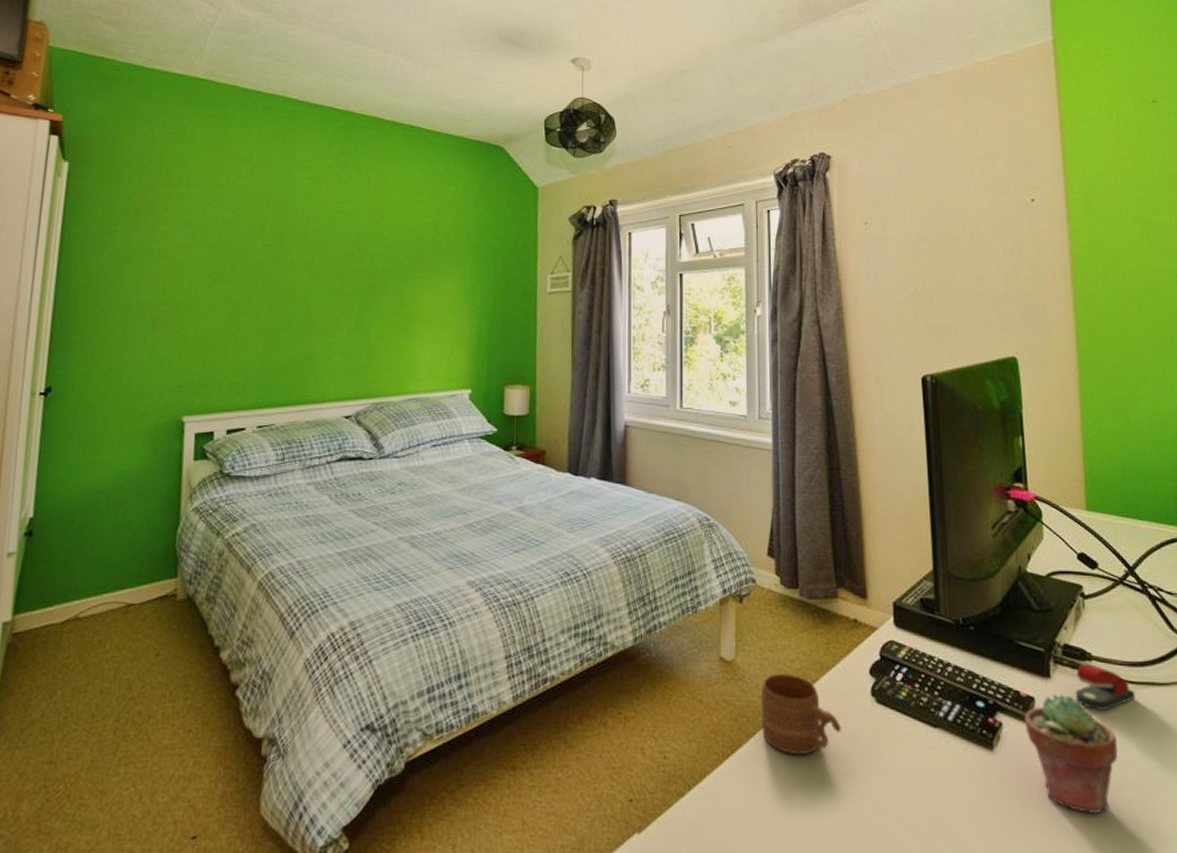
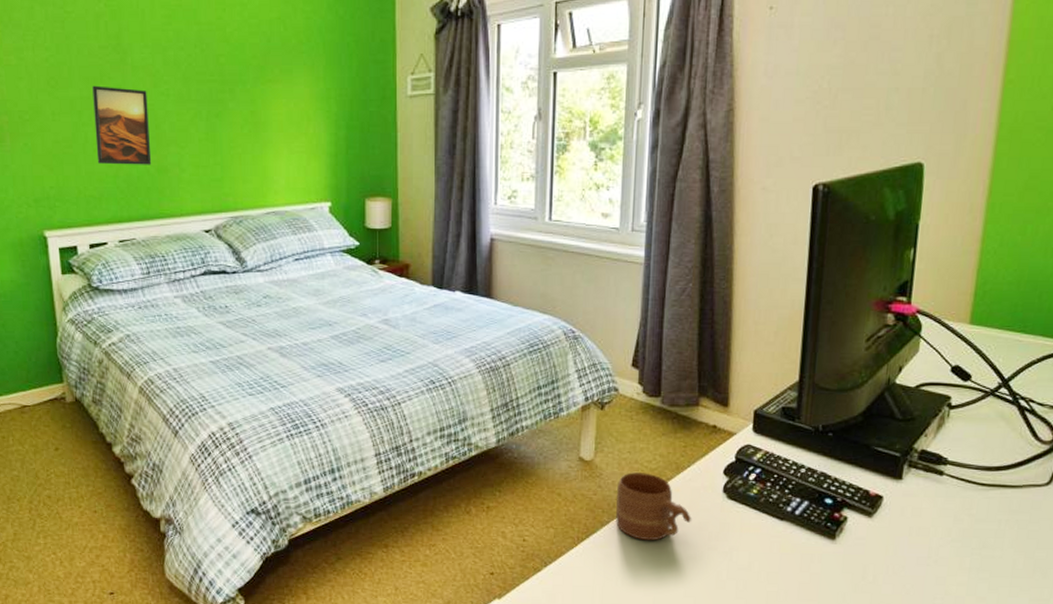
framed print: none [246,279,303,353] -> present [92,85,152,165]
potted succulent: present [1024,694,1118,813] -> none [869,493,958,593]
stapler: present [1075,664,1136,710] -> none [923,468,985,508]

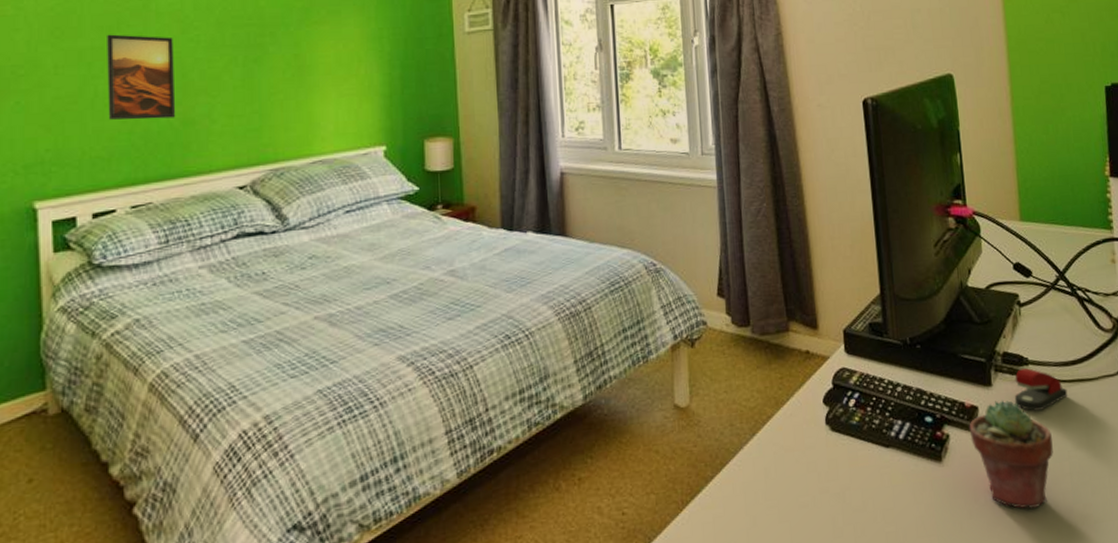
mug: present [616,472,691,541] -> none [717,413,798,493]
potted succulent: none [869,493,958,593] -> present [969,400,1054,509]
stapler: none [923,468,985,508] -> present [1014,368,1068,411]

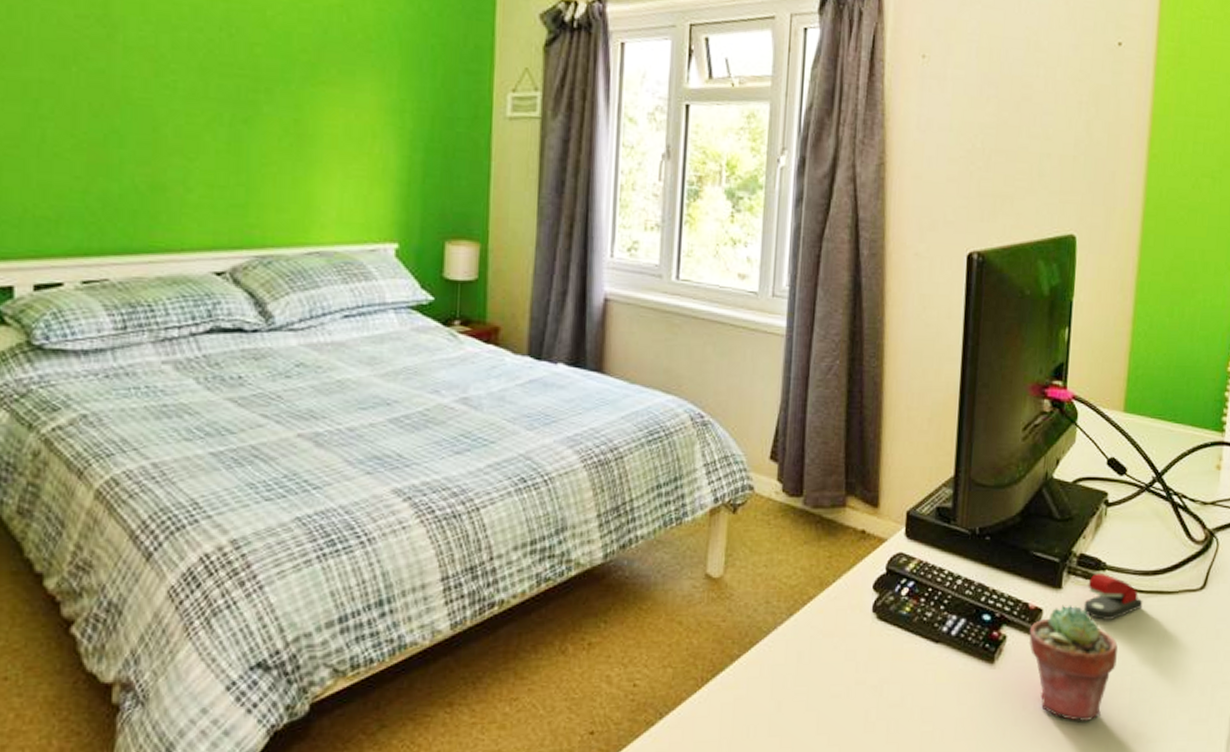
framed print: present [107,34,176,120] -> none [57,66,144,180]

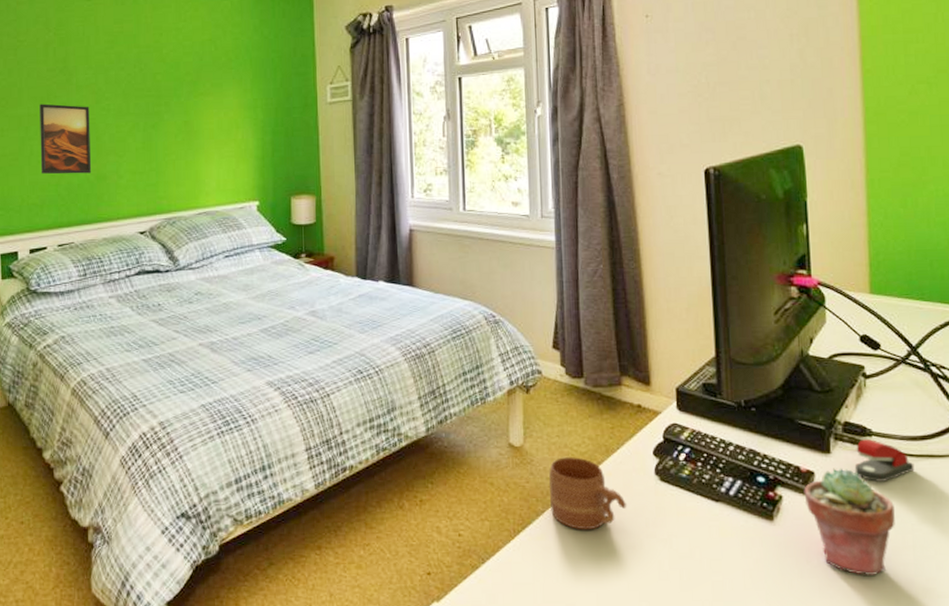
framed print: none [57,66,144,180] -> present [40,103,92,175]
mug: none [748,591,836,677] -> present [549,457,626,530]

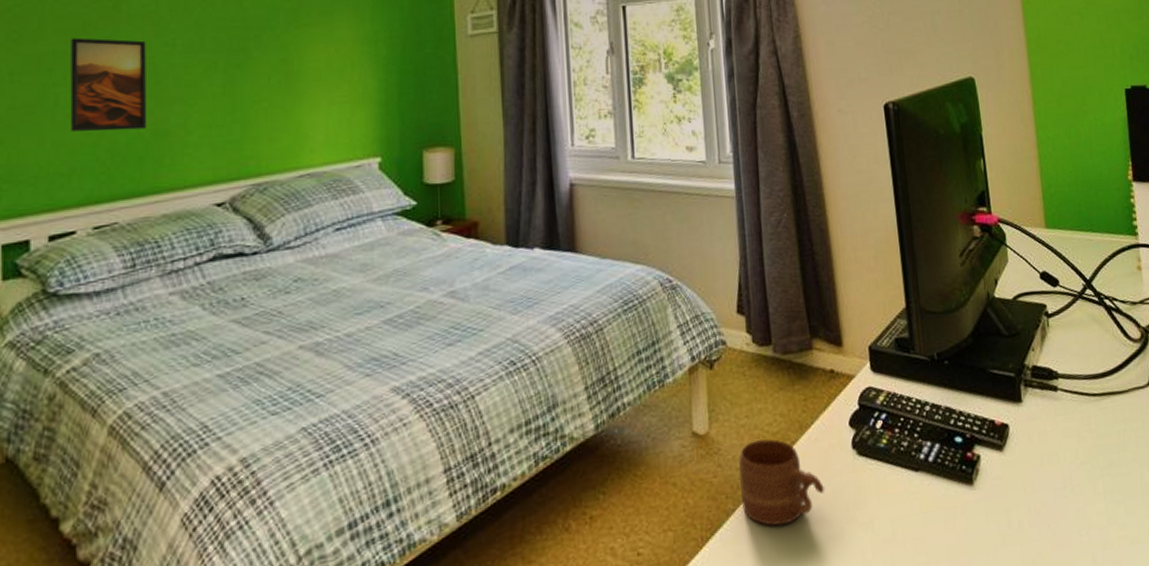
potted succulent: present [804,468,895,575] -> none [1000,416,1086,532]
stapler: present [854,439,915,482] -> none [1045,382,1099,428]

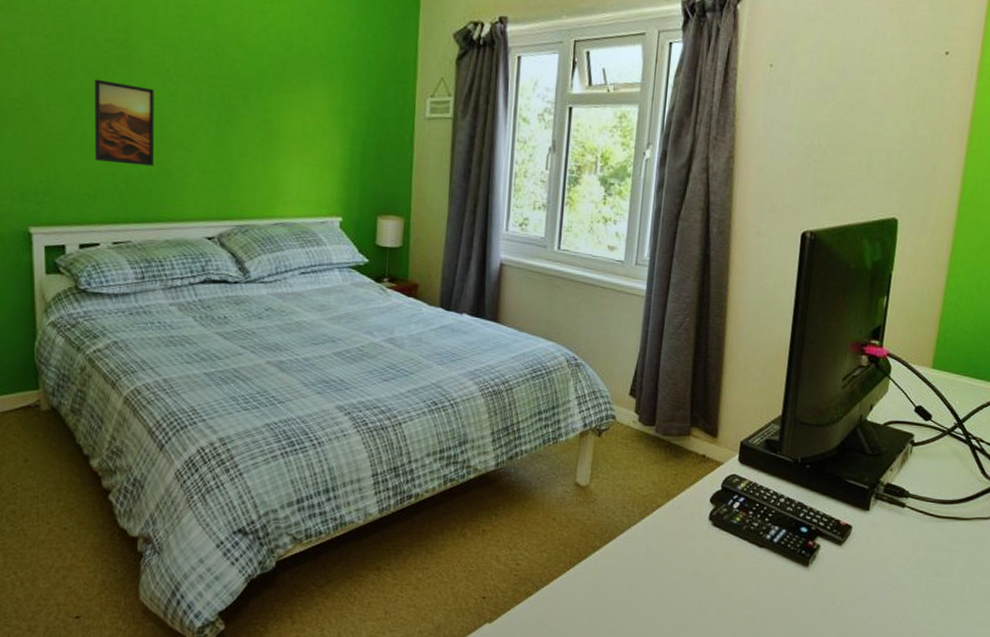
mug: present [739,439,824,526] -> none [607,499,678,566]

